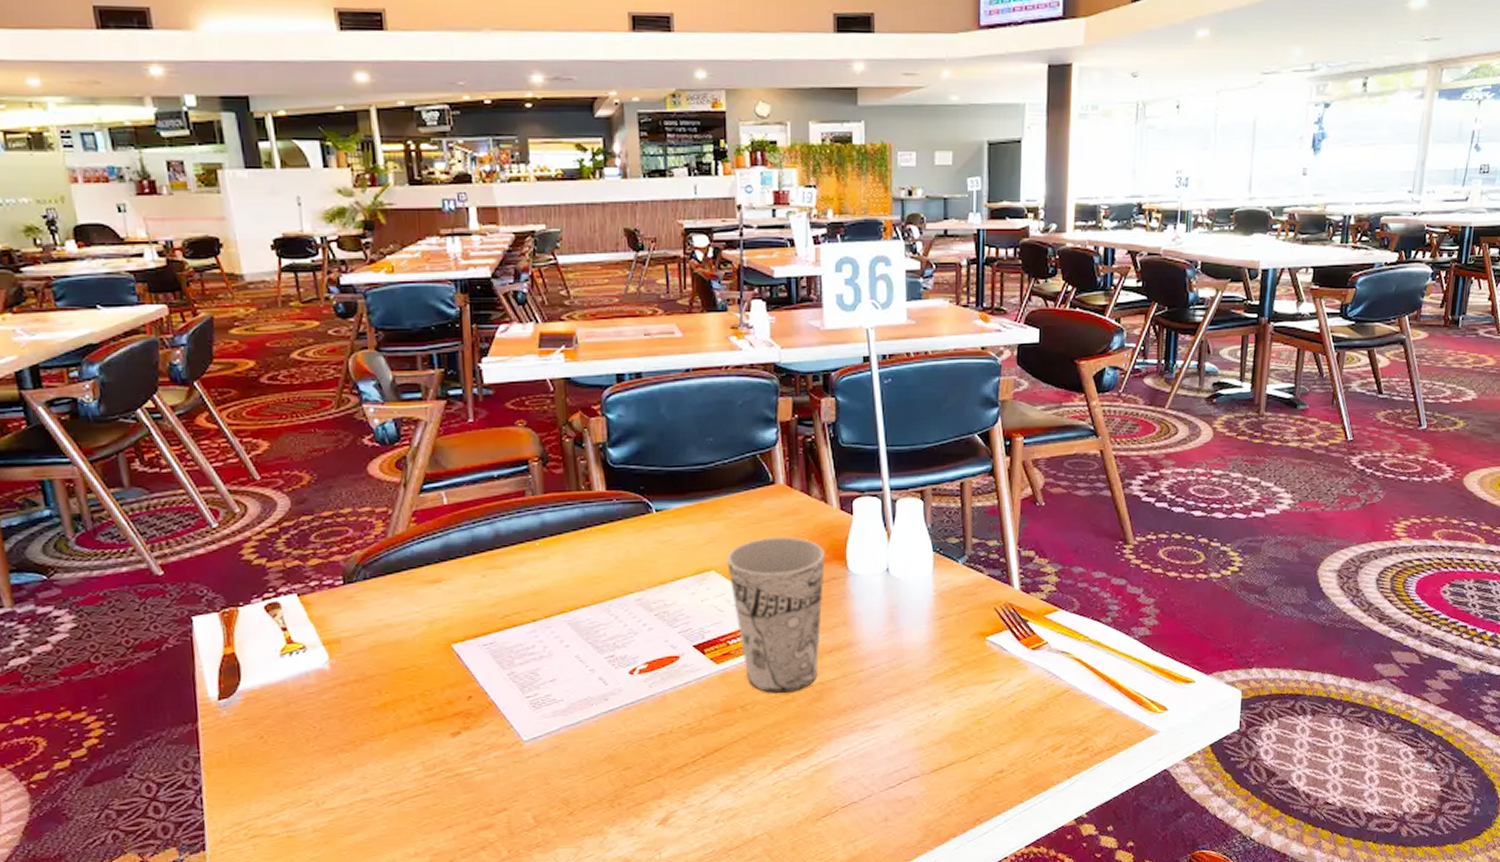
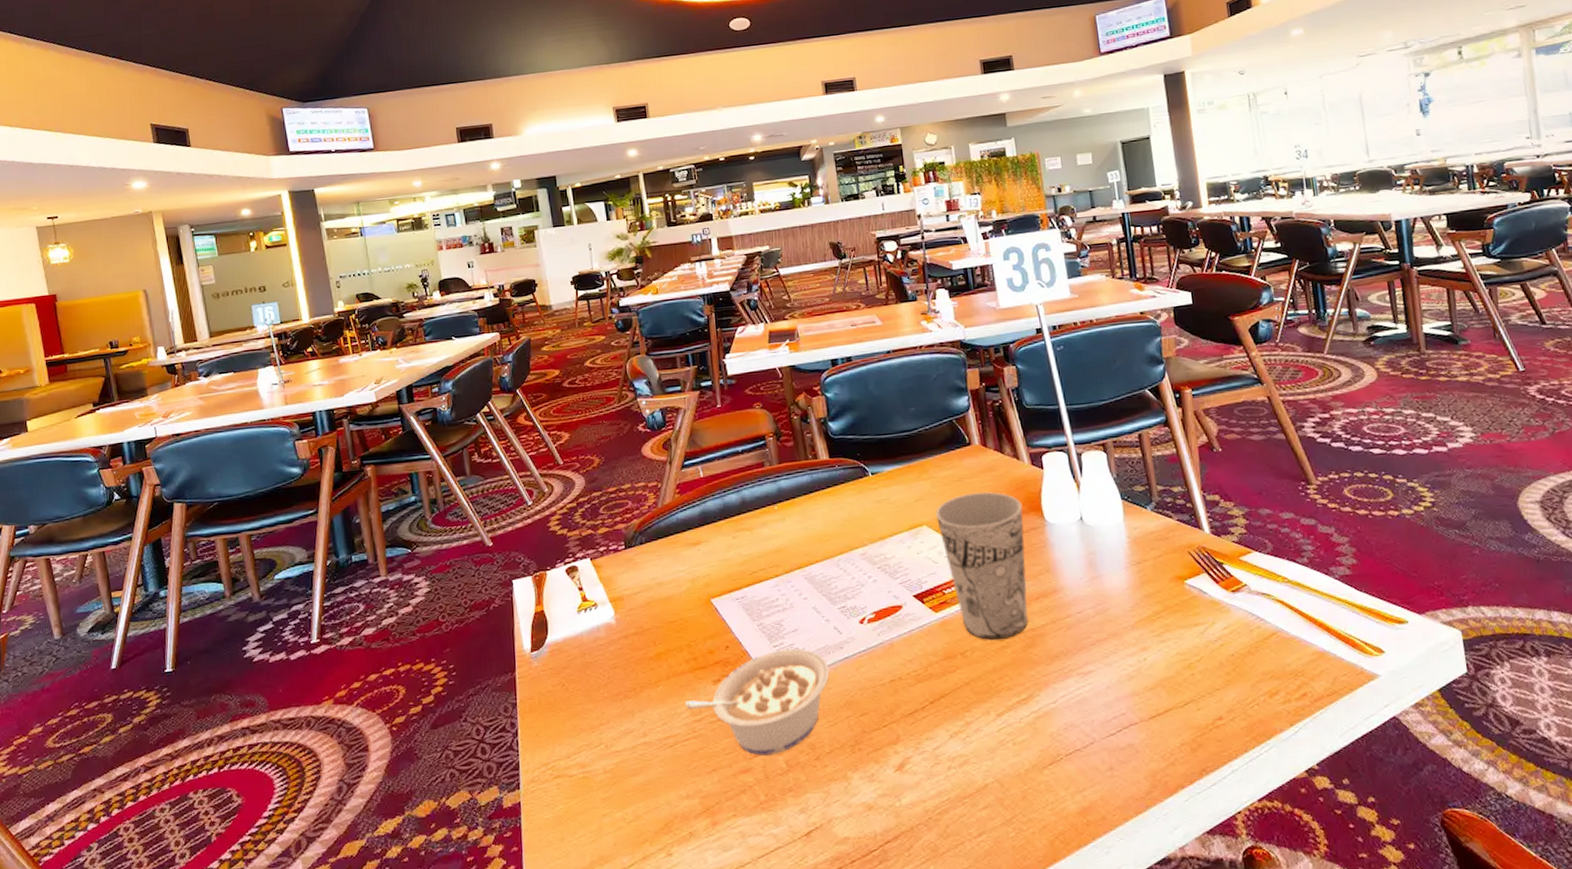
legume: none [416,699,591,812] -> present [685,648,830,756]

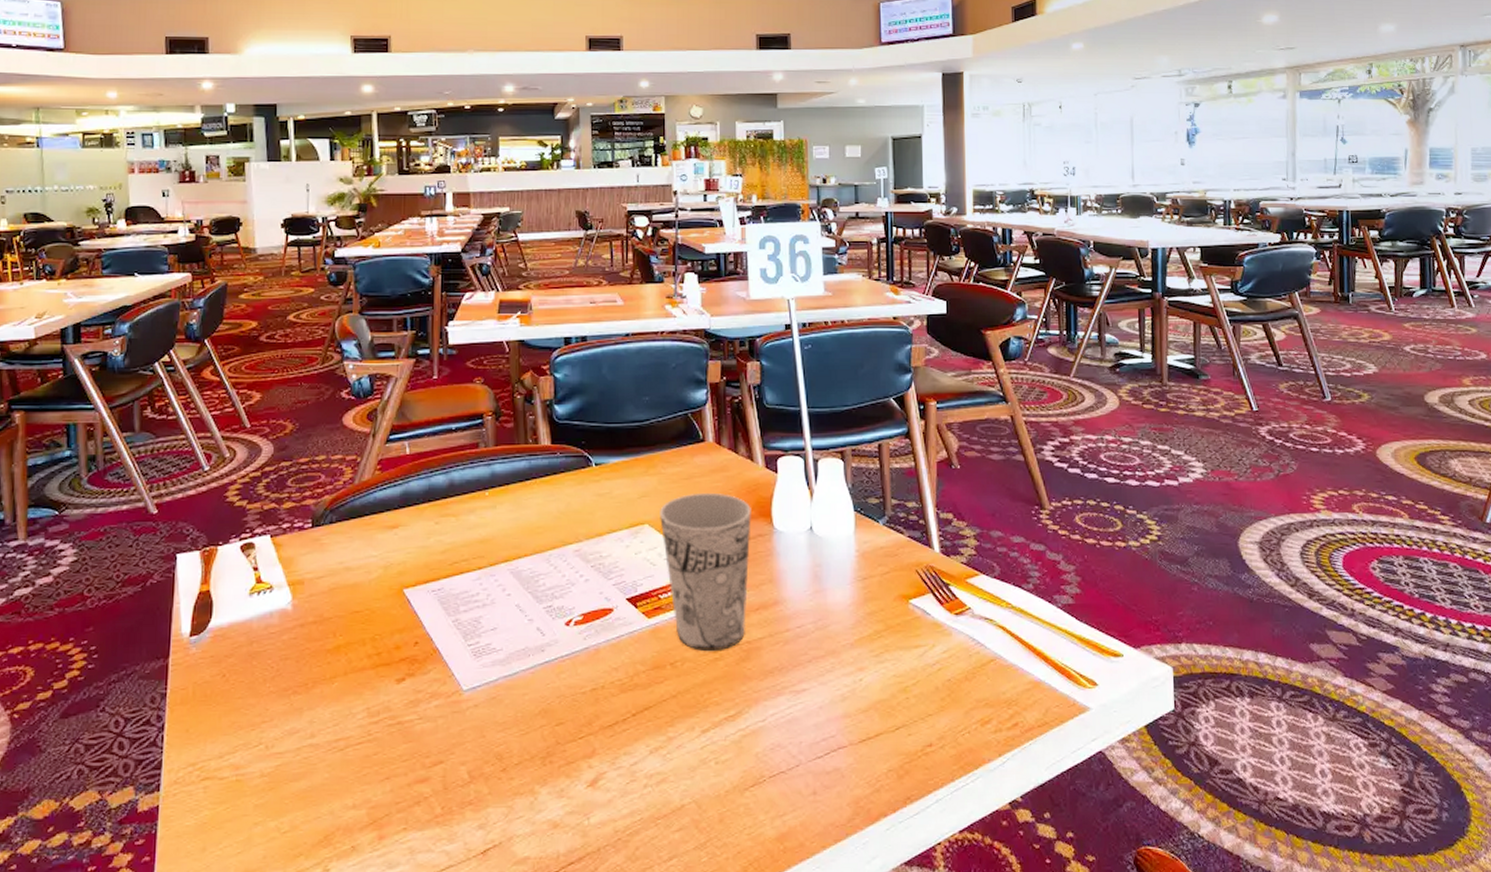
legume: present [685,648,830,756] -> none [362,648,527,764]

